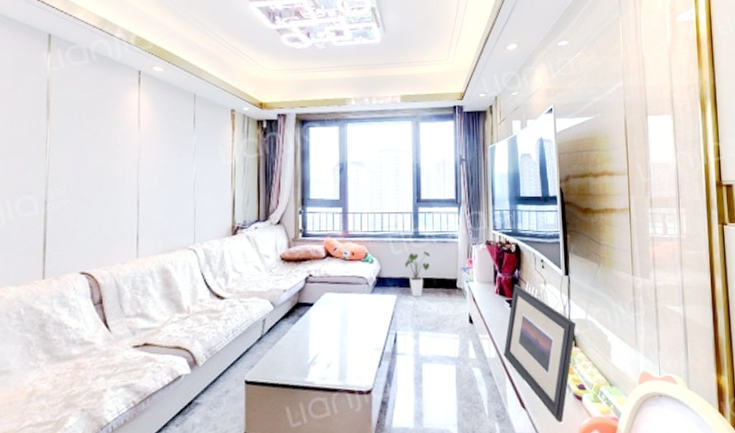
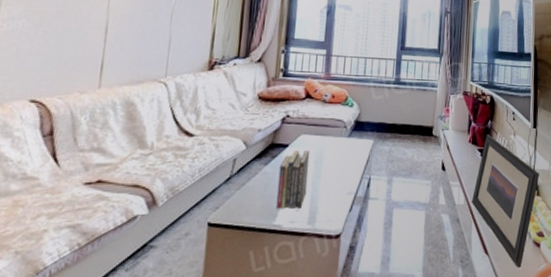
books: none [306,309,335,366] -> present [275,151,310,209]
house plant: present [404,251,430,297] -> none [383,98,410,142]

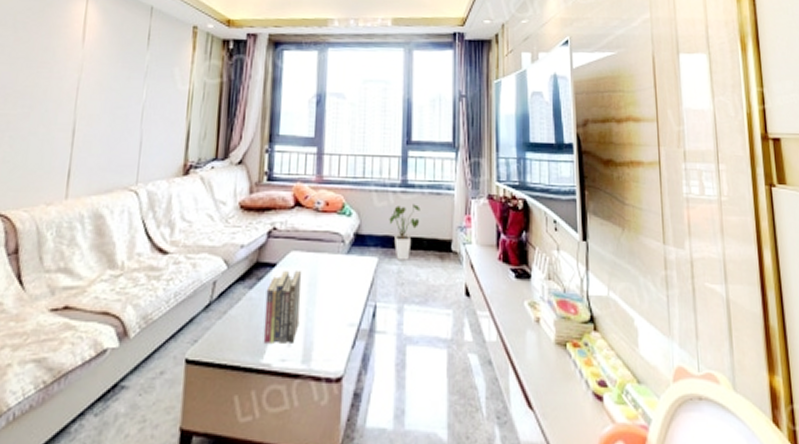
house plant: none [383,98,410,142] -> present [389,204,420,260]
picture frame: present [472,135,540,268] -> none [507,250,596,429]

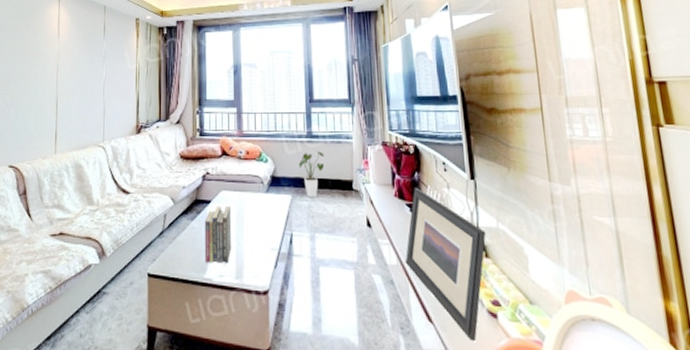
picture frame: none [507,250,596,429] -> present [406,188,486,341]

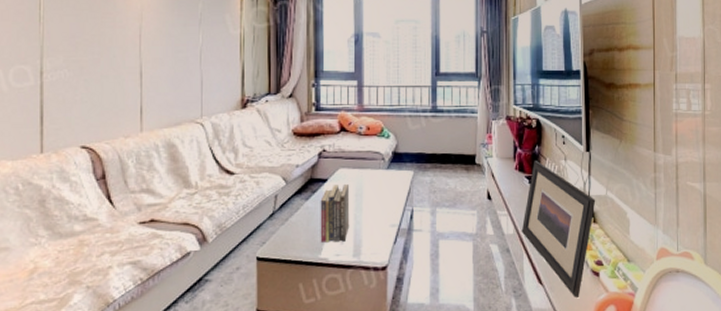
house plant: present [298,151,325,197] -> none [422,126,449,173]

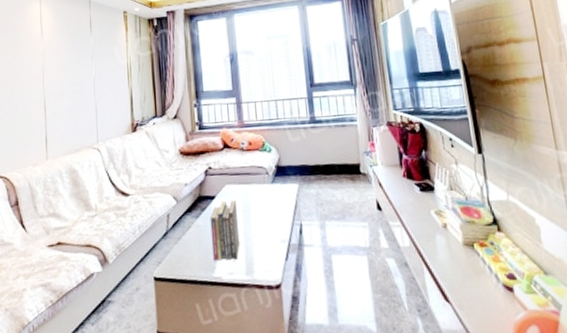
picture frame: present [522,161,596,298] -> none [418,166,497,317]

